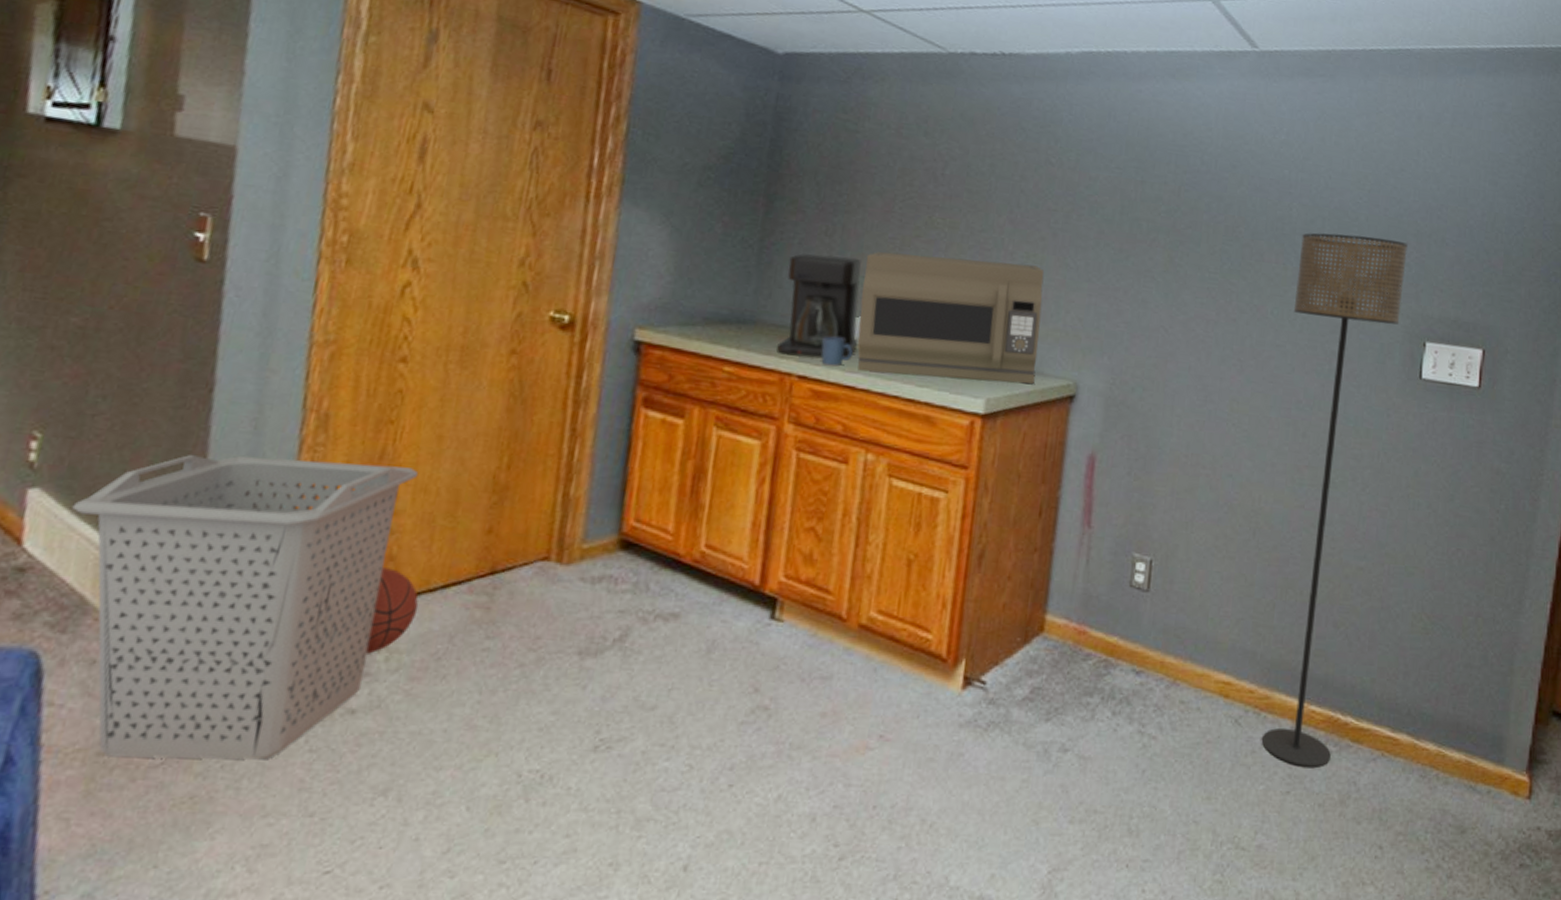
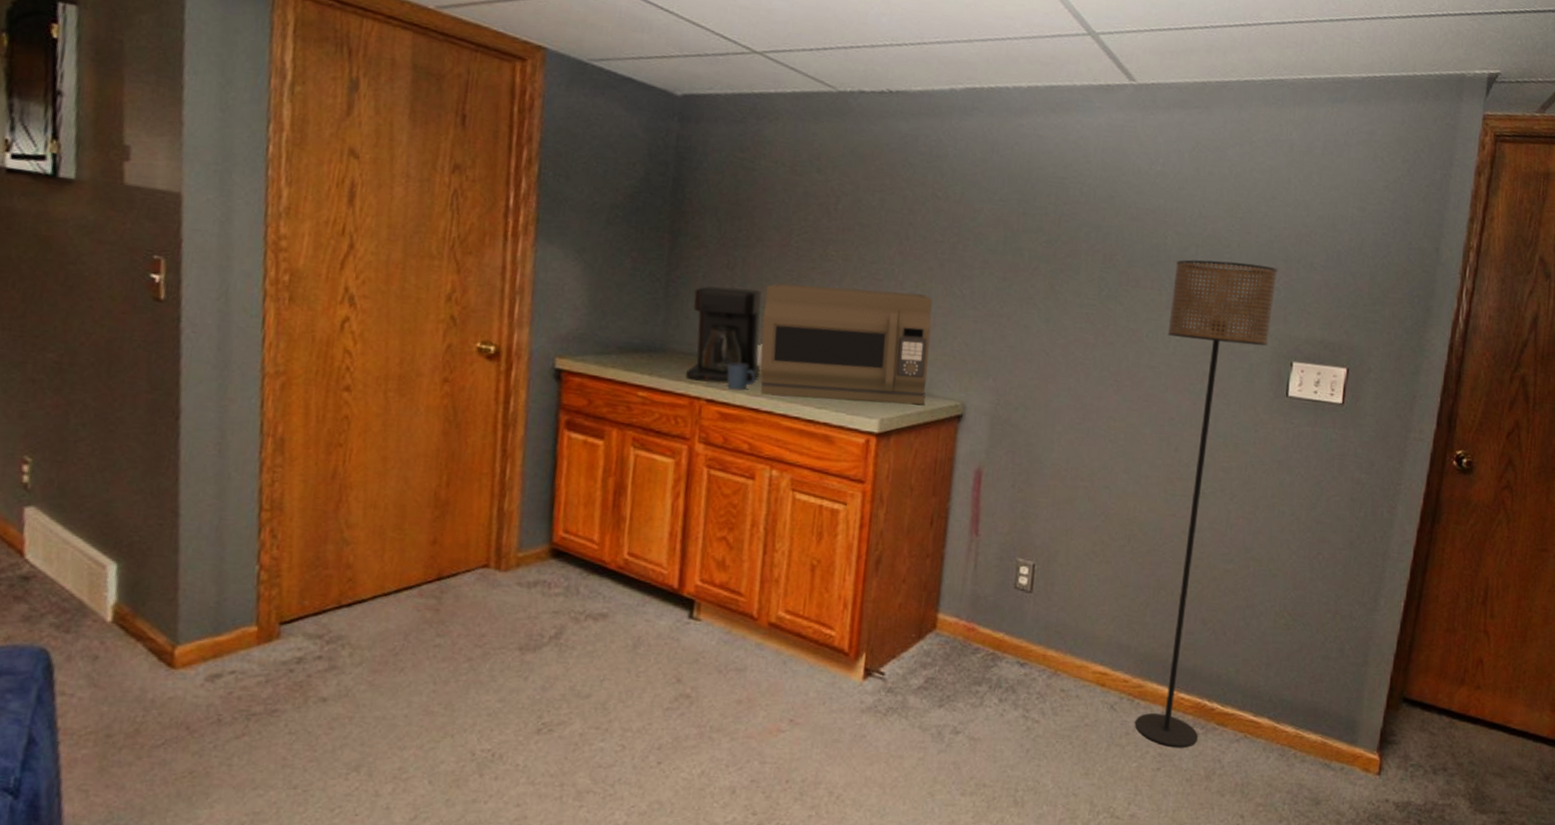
laundry basket: present [72,455,419,760] -> none [64,476,368,741]
basketball: present [365,568,419,656] -> none [331,575,376,652]

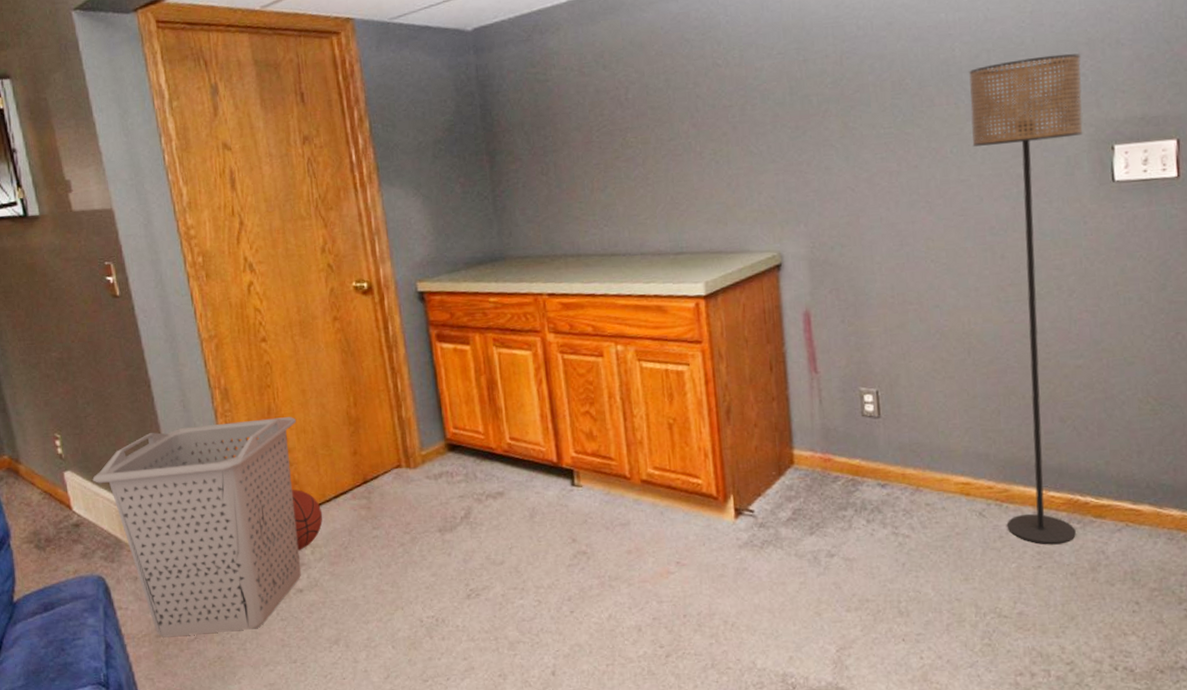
laundry basket: none [64,476,368,741] -> present [92,417,301,638]
basketball: none [331,575,376,652] -> present [292,489,323,552]
coffee maker: present [684,286,761,383] -> none [518,187,589,280]
mug: present [726,362,756,392] -> none [559,256,587,282]
microwave: present [760,283,933,406] -> none [579,159,743,280]

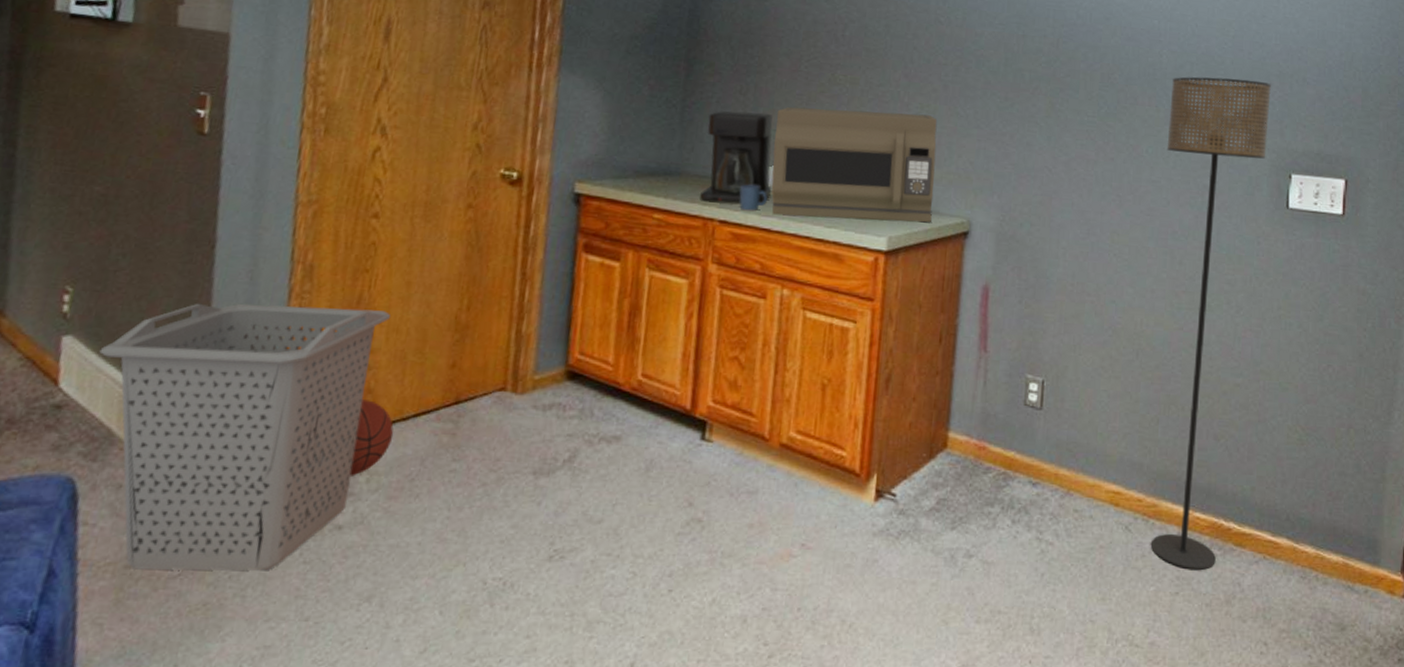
coffee maker: none [518,187,589,280] -> present [699,111,773,204]
mug: none [559,256,587,282] -> present [739,184,768,212]
microwave: none [579,159,743,280] -> present [771,106,938,223]

